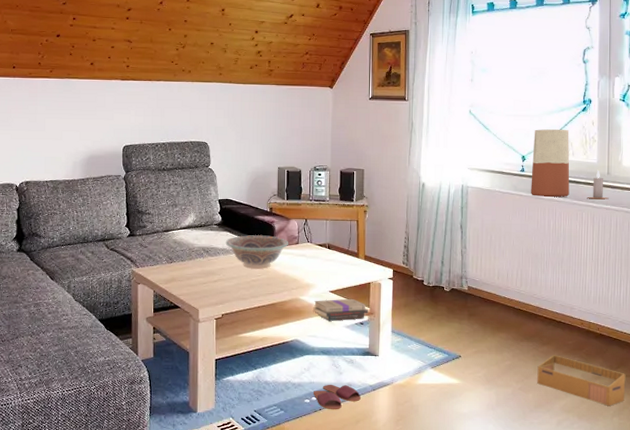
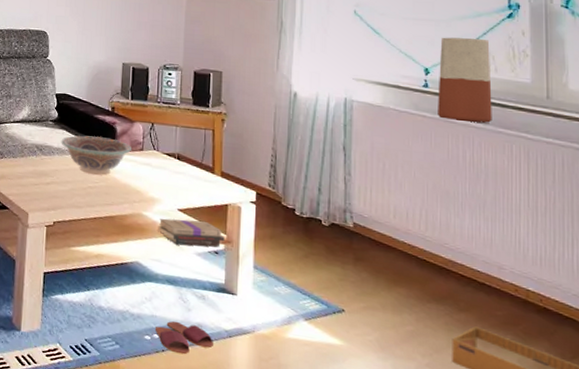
candle: present [587,170,609,200] -> none [517,92,550,131]

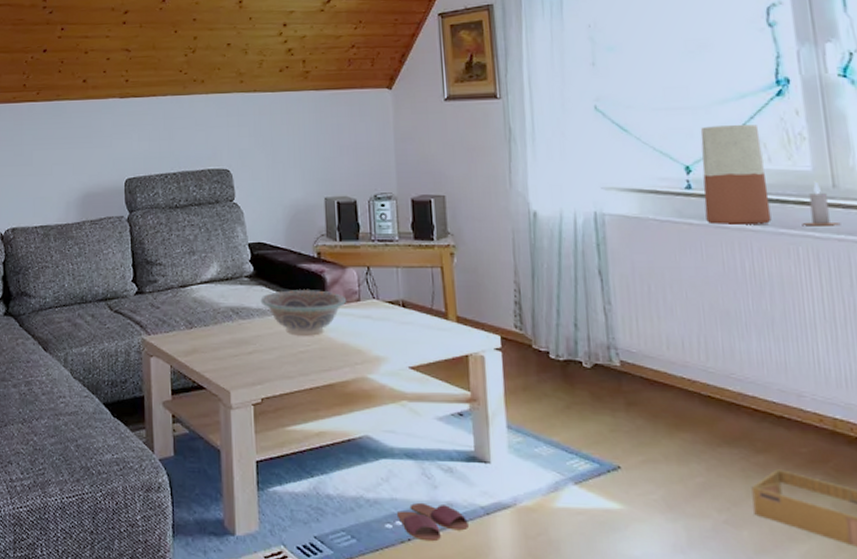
books: present [158,218,225,247] -> none [388,377,469,410]
candle: none [517,92,550,131] -> present [802,181,841,226]

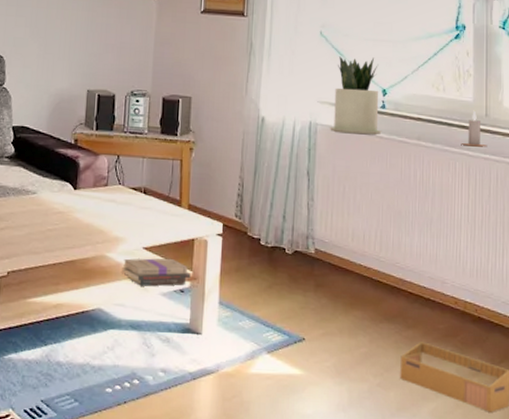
decorative bowl: present [260,290,347,336] -> none [17,172,96,216]
books: none [388,377,469,410] -> present [122,258,191,287]
slippers: present [396,502,469,542] -> none [116,368,177,404]
planter: none [620,129,691,223] -> present [329,56,382,135]
vase: present [700,125,772,225] -> none [393,58,440,142]

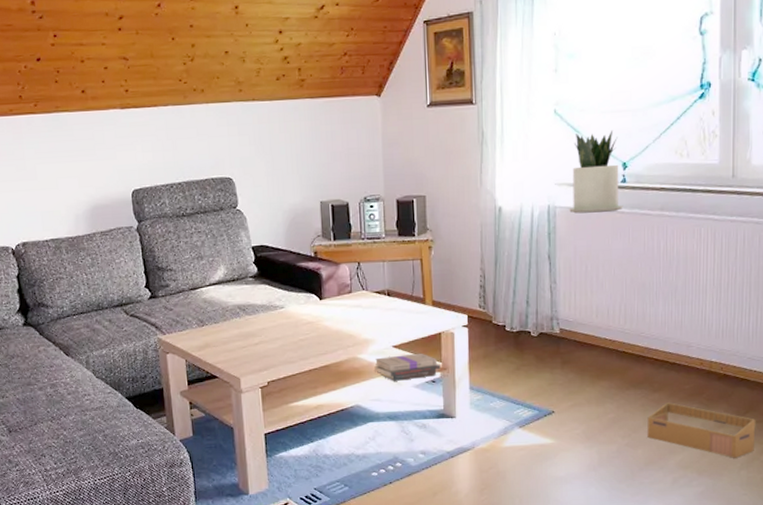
candle: present [461,110,488,147] -> none [706,172,734,211]

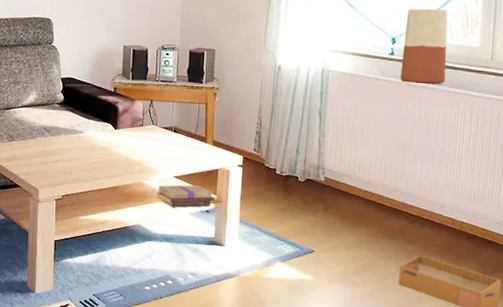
planter: present [568,130,623,214] -> none [340,9,390,79]
vase: none [635,124,684,213] -> present [400,9,448,84]

